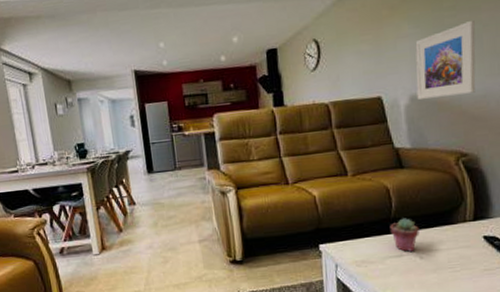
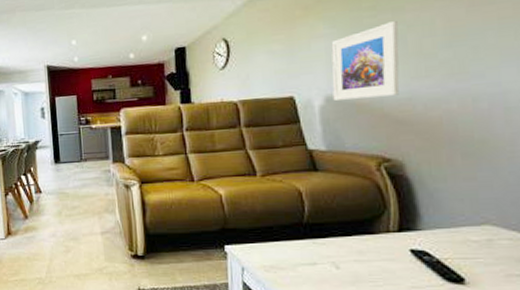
potted succulent: present [390,218,420,252] -> none [302,224,336,260]

